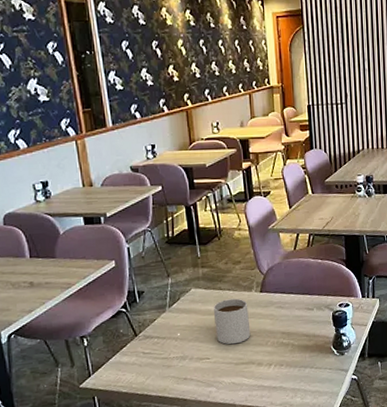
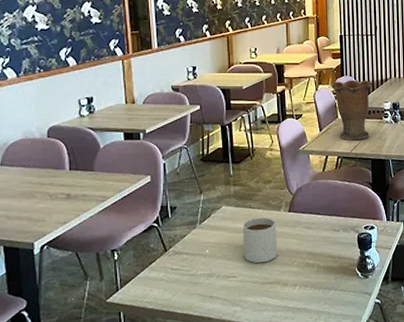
vase: none [299,153,345,217] -> present [331,80,374,141]

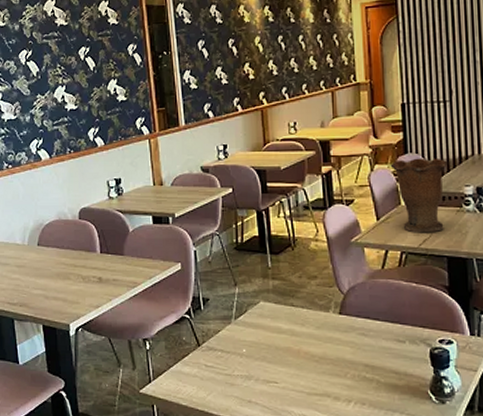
mug: present [242,217,278,264] -> none [283,318,327,371]

